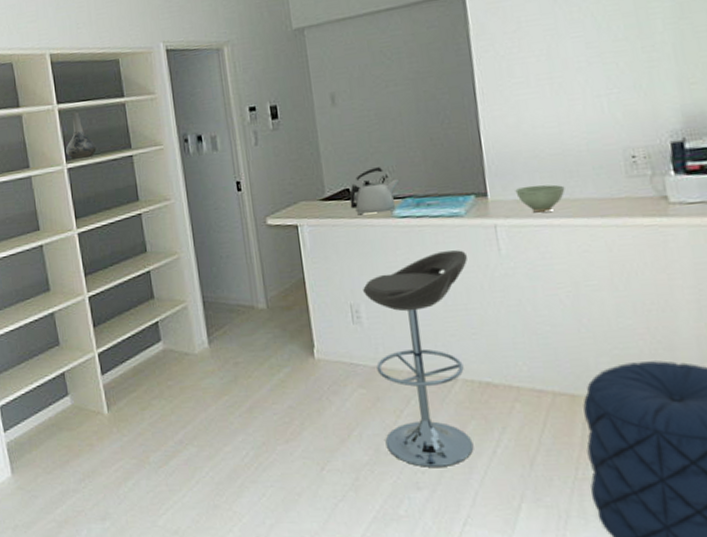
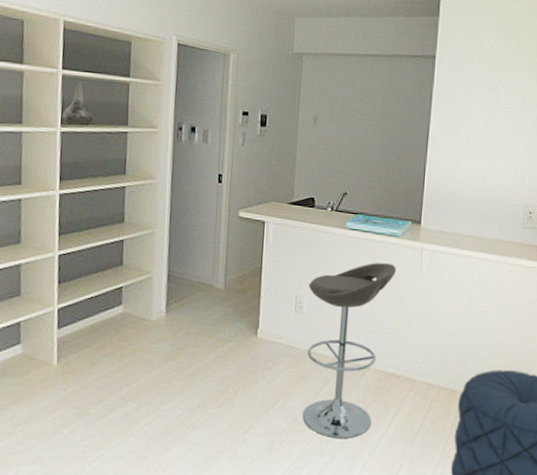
kettle: present [349,167,400,215] -> none [312,184,356,224]
bowl: present [515,184,565,213] -> none [442,221,478,244]

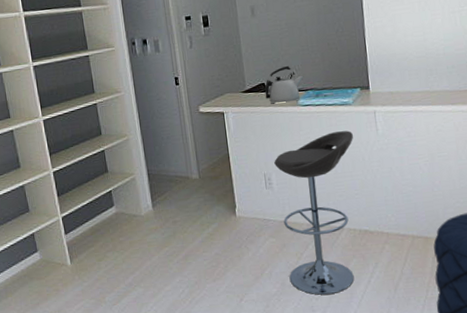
decorative vase: present [62,80,94,126] -> none [31,18,58,59]
kettle: none [312,184,356,224] -> present [265,66,304,104]

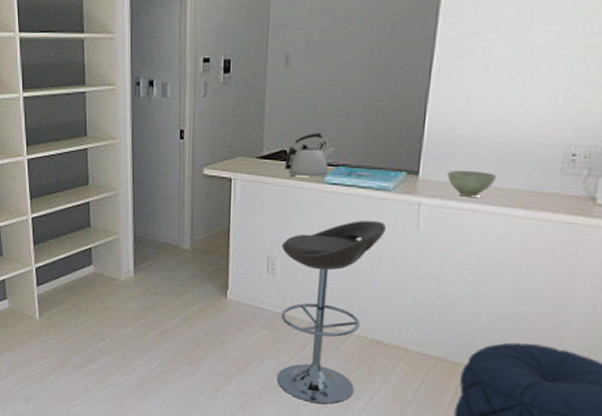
bowl: none [390,80,427,102] -> present [447,170,497,197]

